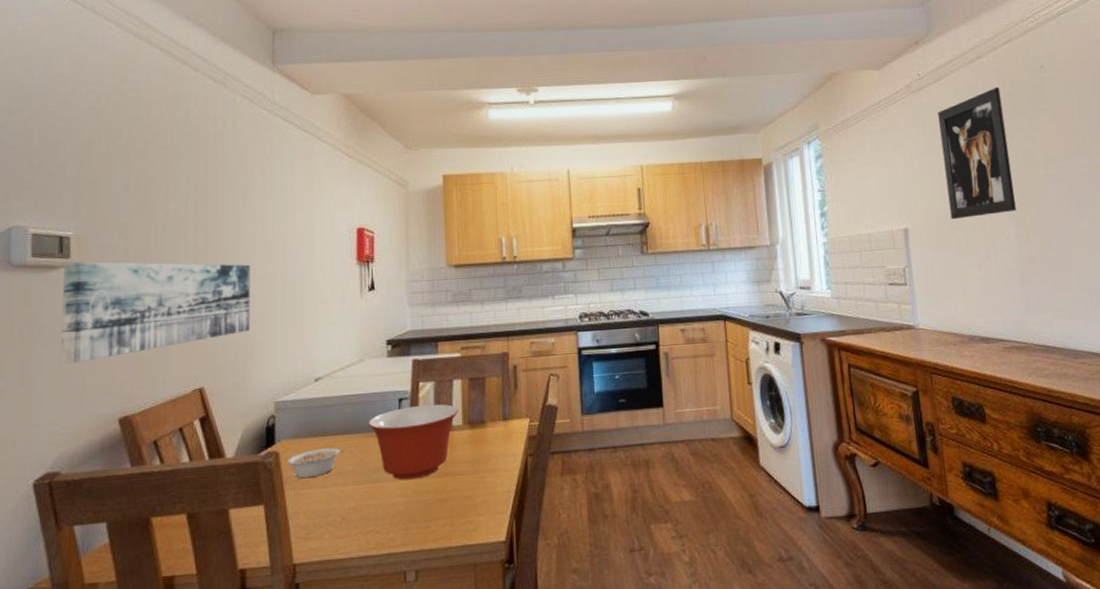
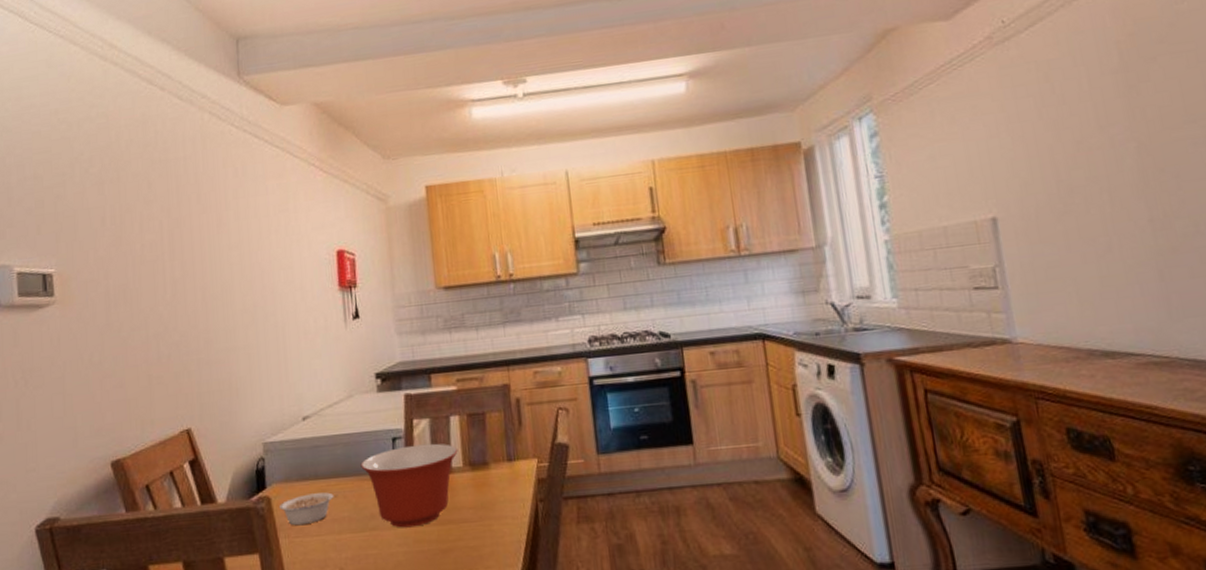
wall art: present [60,261,250,364] -> none [49,295,234,406]
wall art: present [938,87,1016,220] -> none [1031,27,1147,203]

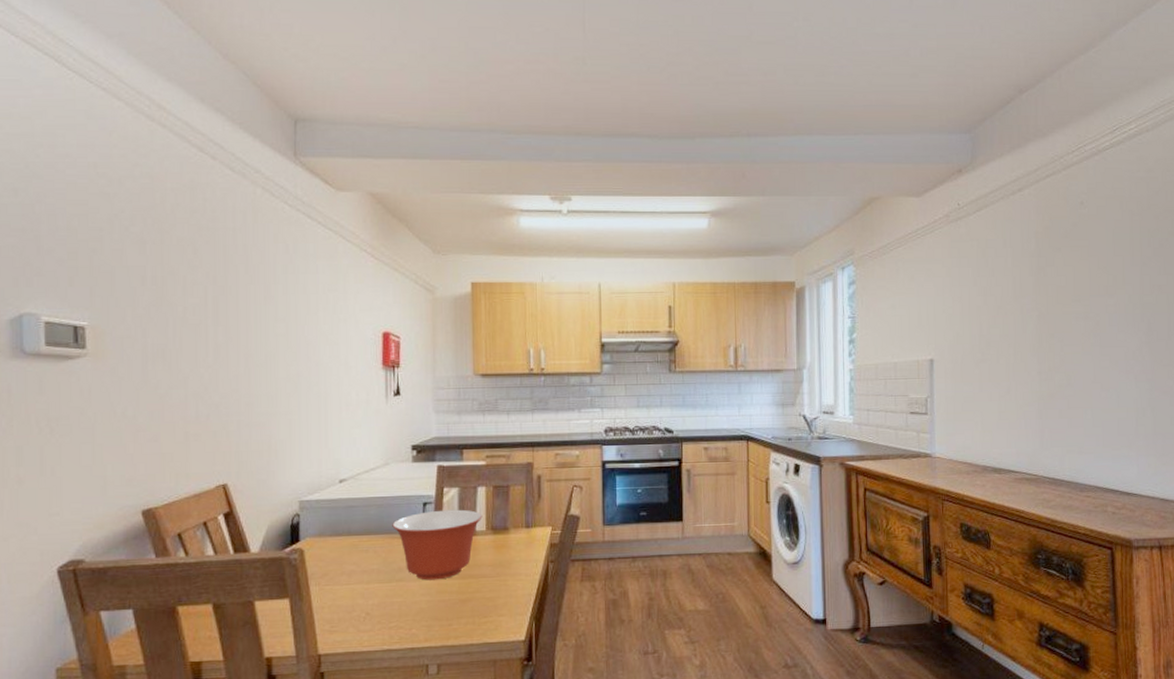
legume: present [278,492,338,526] -> none [311,547,369,575]

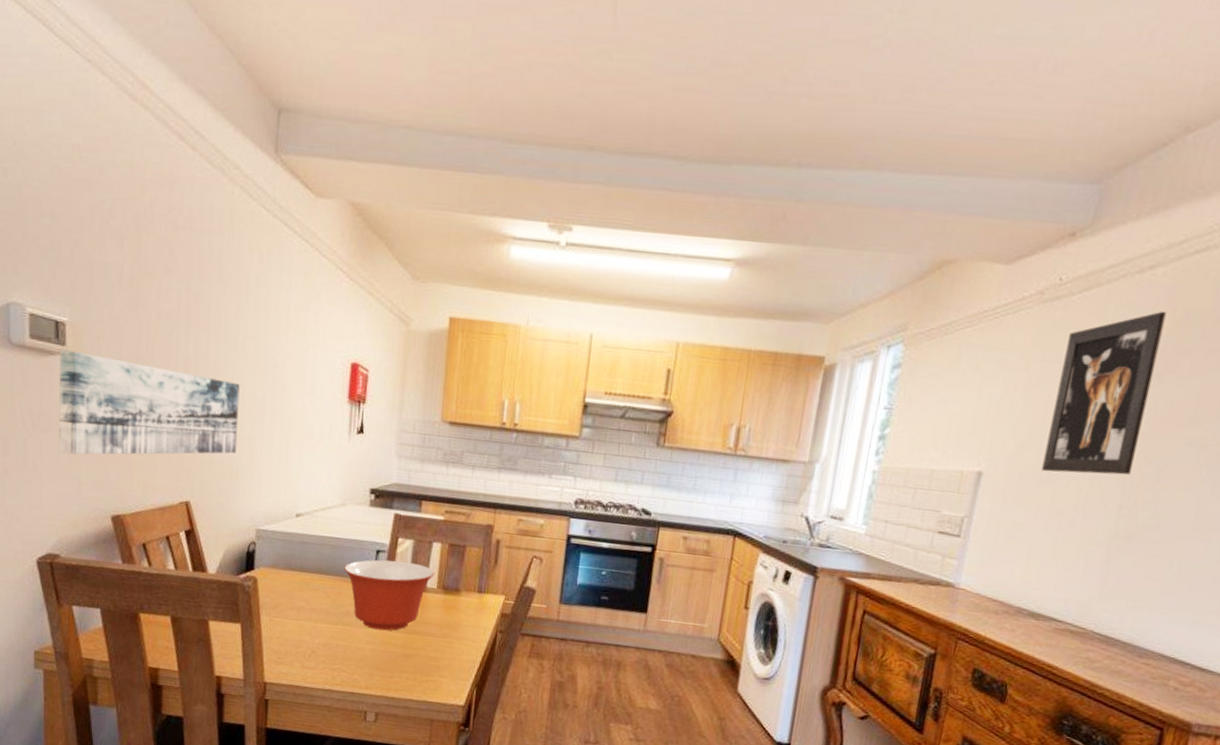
wall art: none [79,352,274,455] -> present [58,349,240,455]
wall art: none [974,221,1041,353] -> present [1041,311,1167,475]

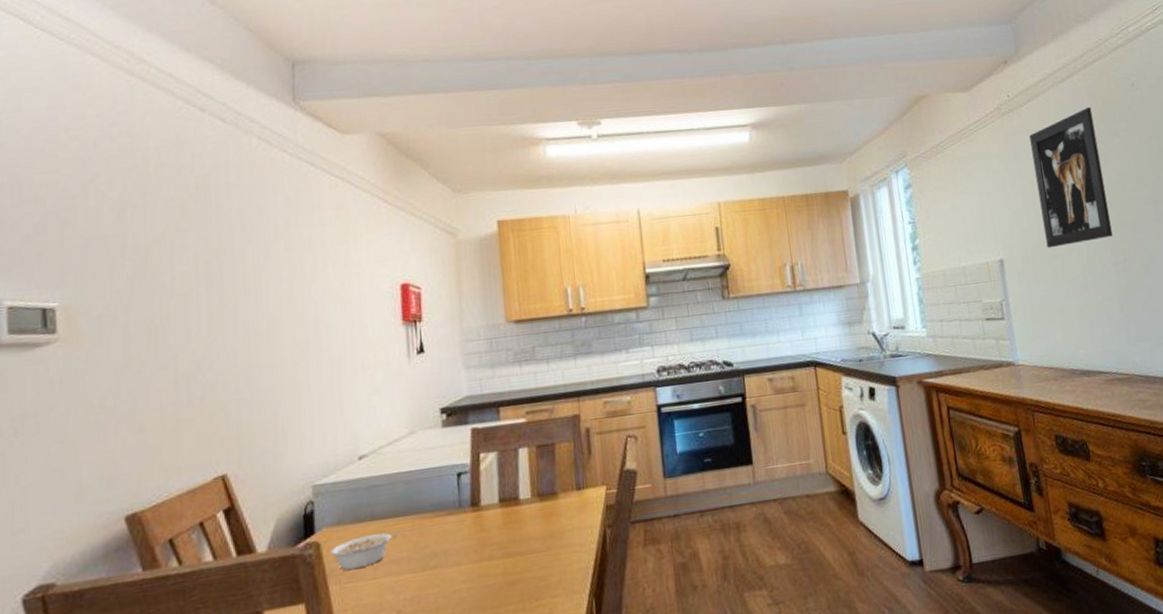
wall art: present [58,349,240,455] -> none [49,330,280,457]
legume: none [263,582,319,608] -> present [329,533,397,571]
mixing bowl: present [344,559,435,631] -> none [422,476,526,564]

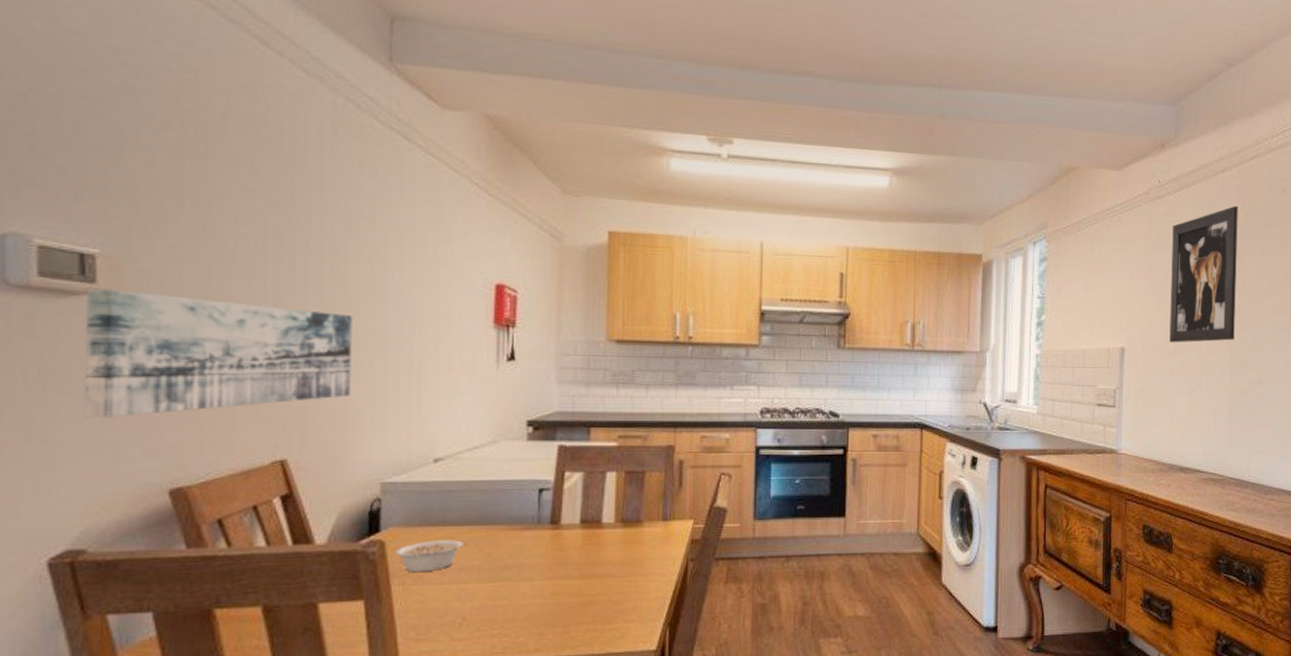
wall art: none [49,330,280,457] -> present [83,287,352,418]

